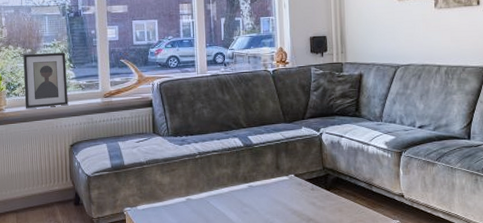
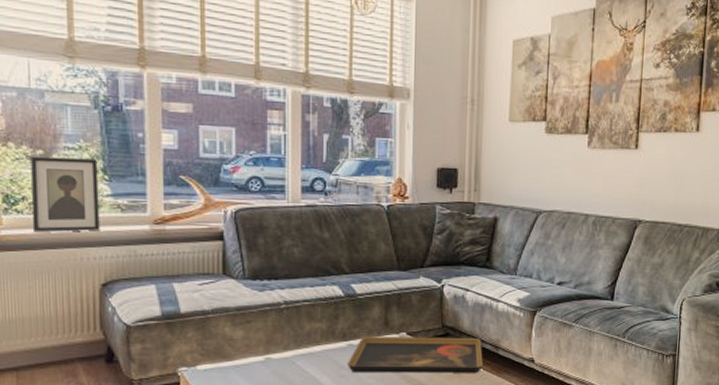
decorative tray: none [249,177,359,209] -> present [347,336,483,373]

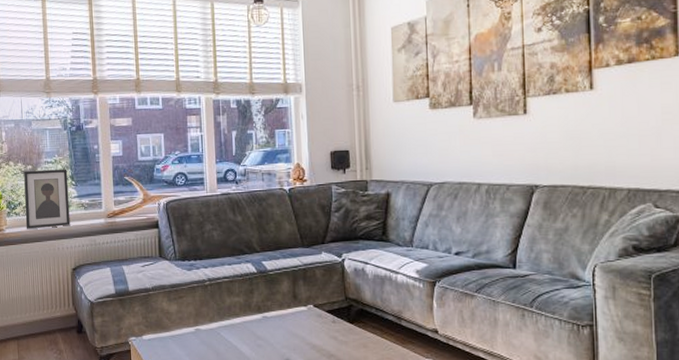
decorative tray: present [347,336,483,373] -> none [263,308,387,343]

